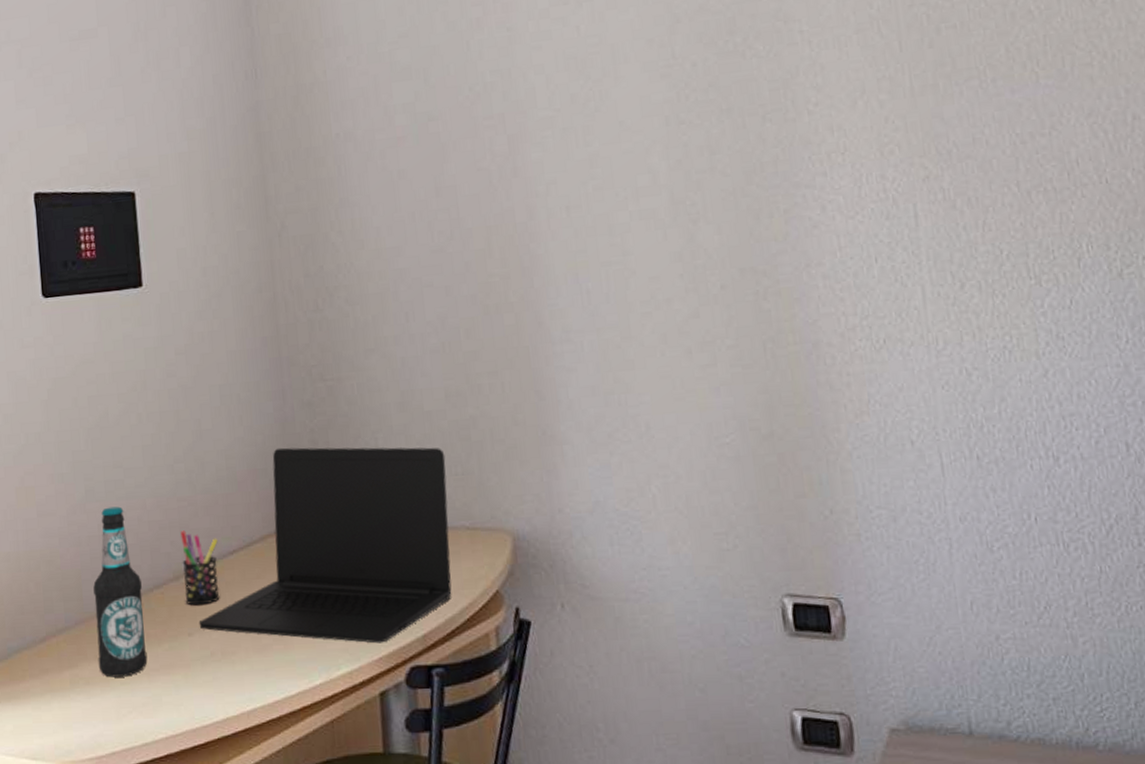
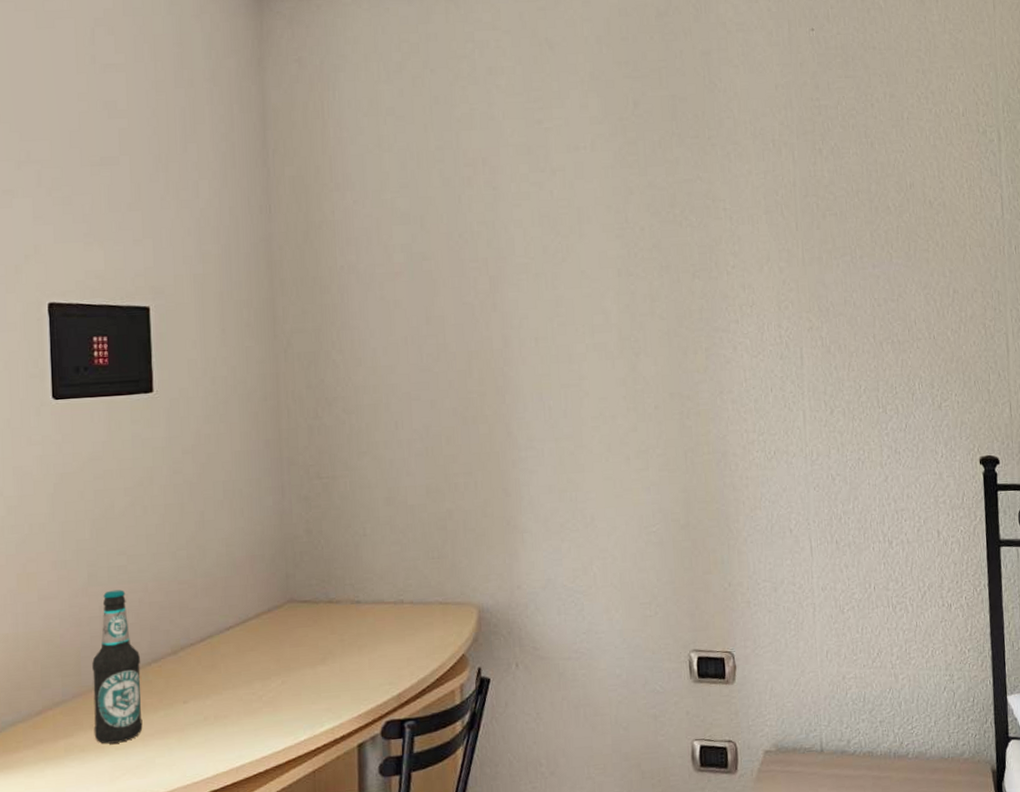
pen holder: present [181,530,220,606] -> none [180,610,215,677]
laptop: present [199,447,452,644] -> none [194,535,425,703]

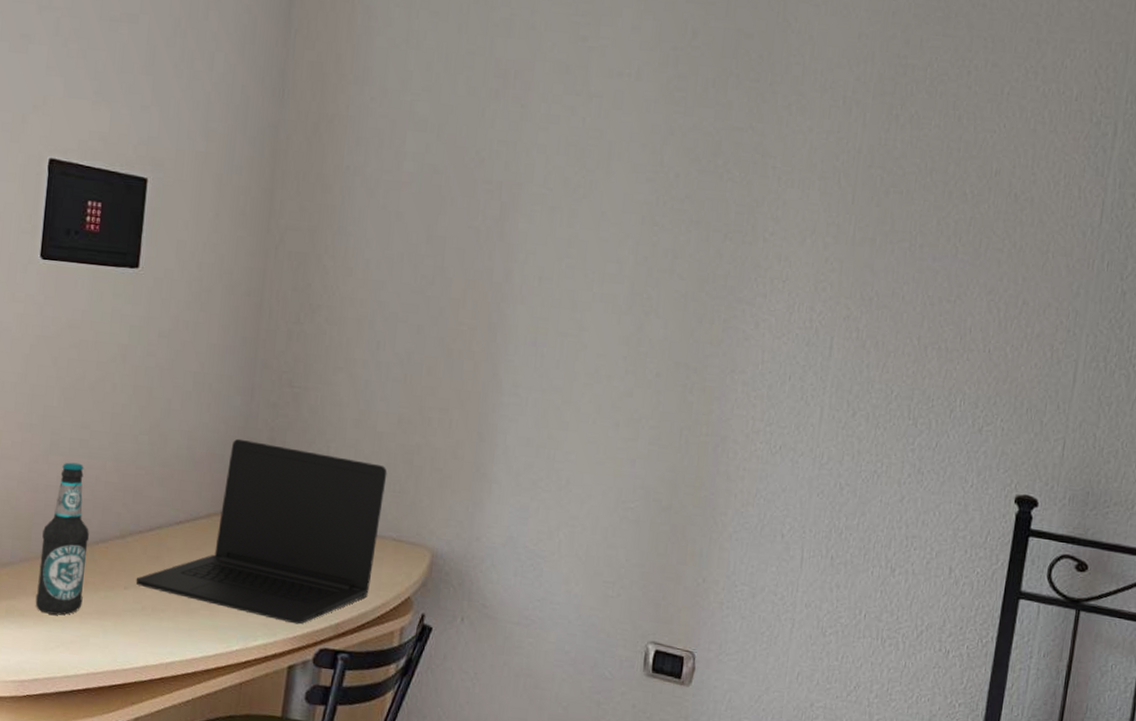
laptop: none [194,535,425,703] -> present [136,438,388,625]

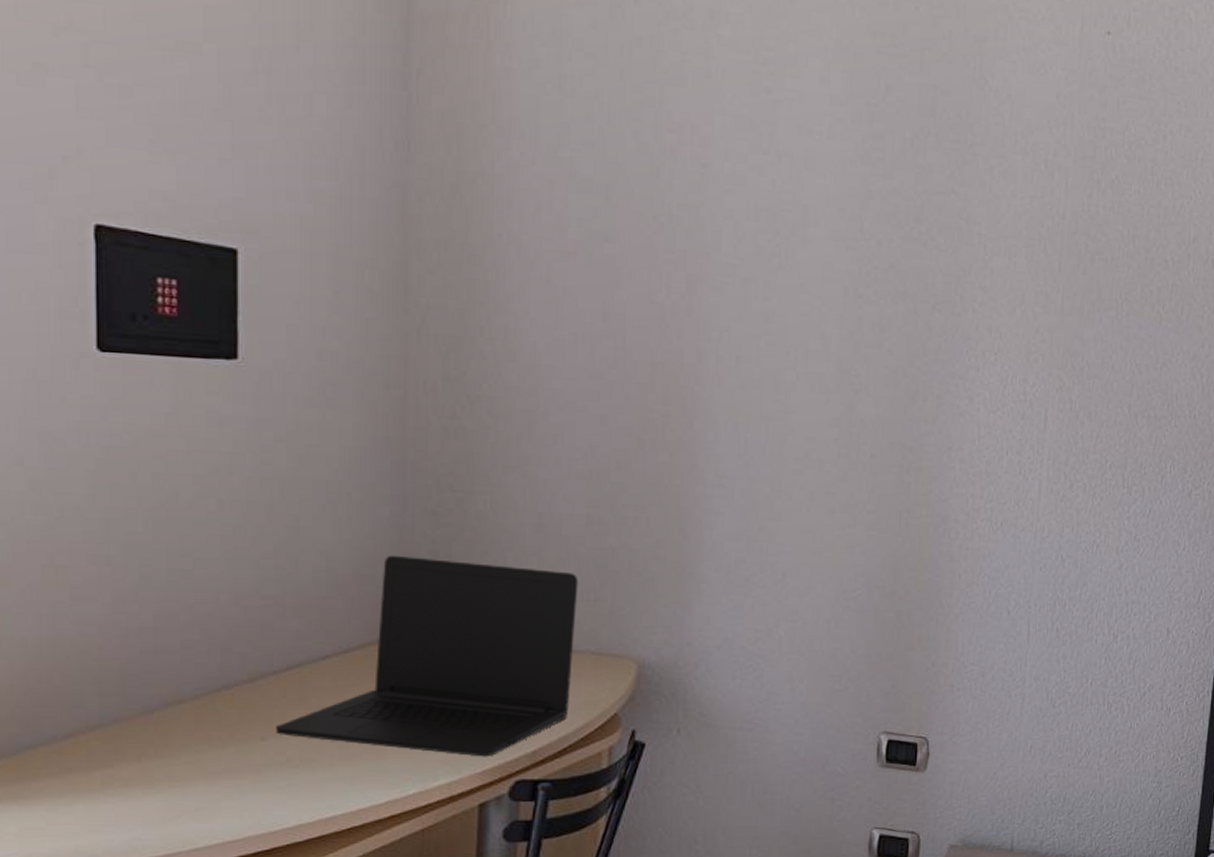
bottle: present [35,462,89,615] -> none [141,598,206,780]

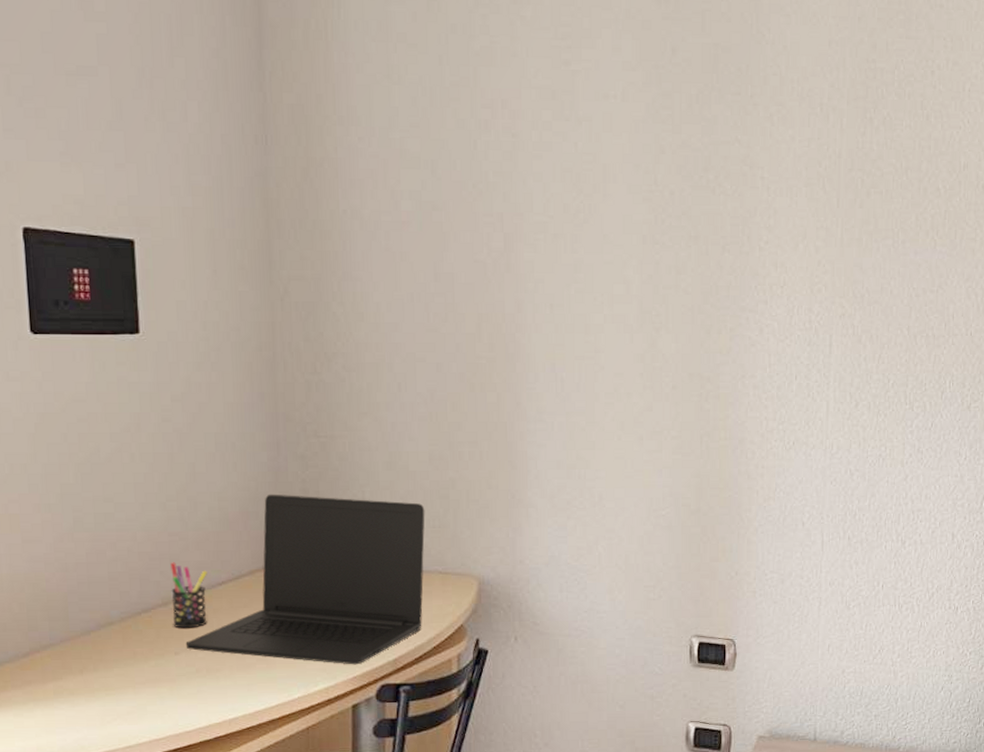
pen holder: none [260,630,307,710] -> present [171,562,207,629]

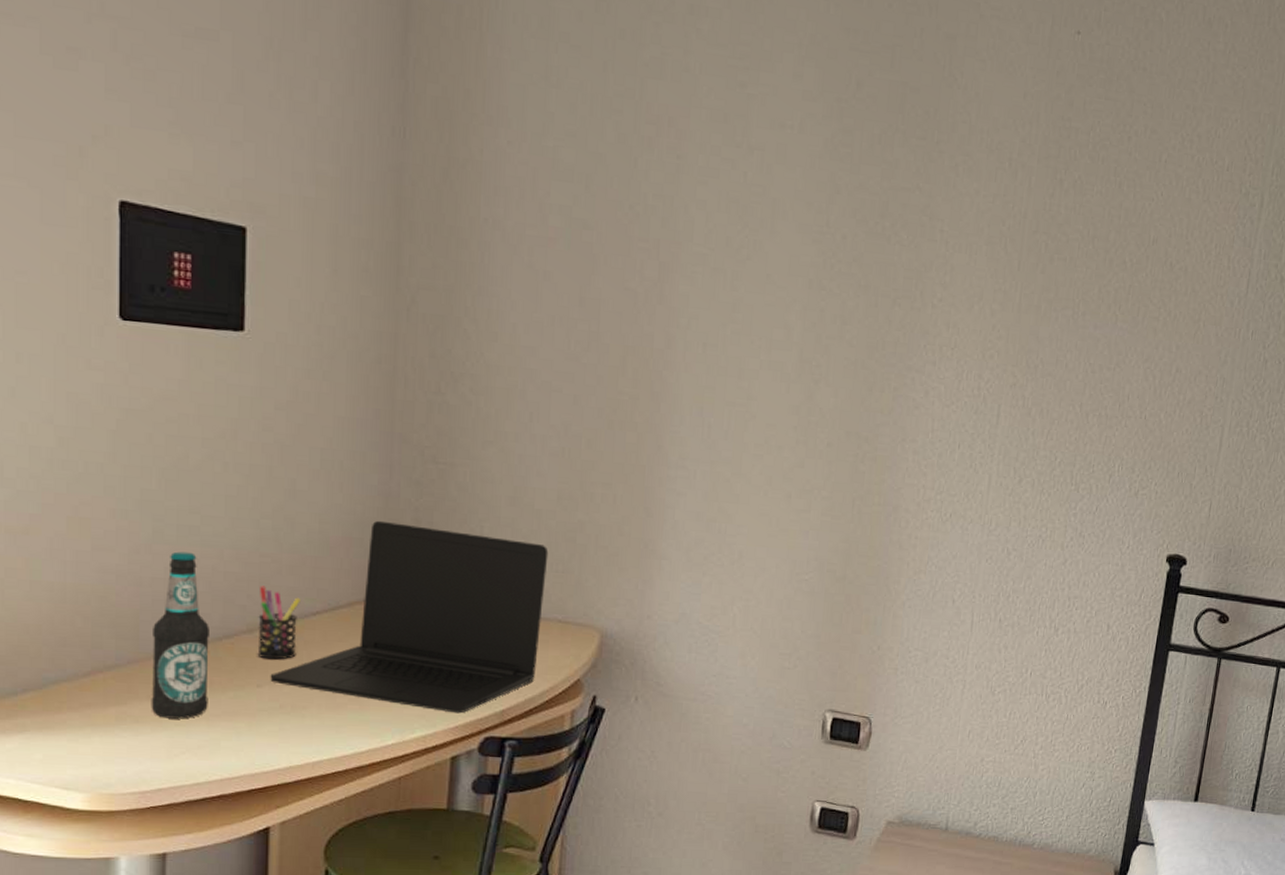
bottle: none [80,537,134,689] -> present [151,551,209,719]

